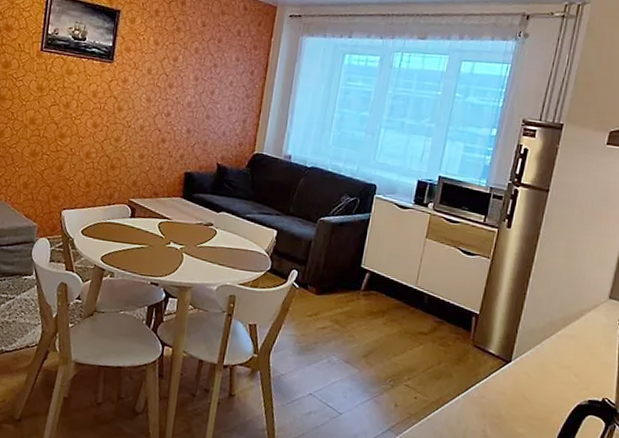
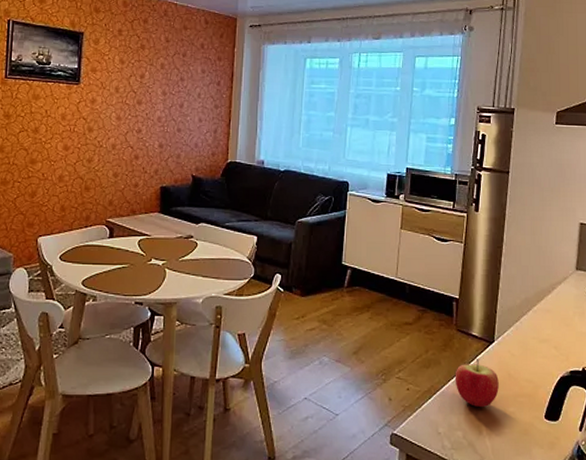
apple: none [465,376,512,425] -> present [455,359,499,407]

